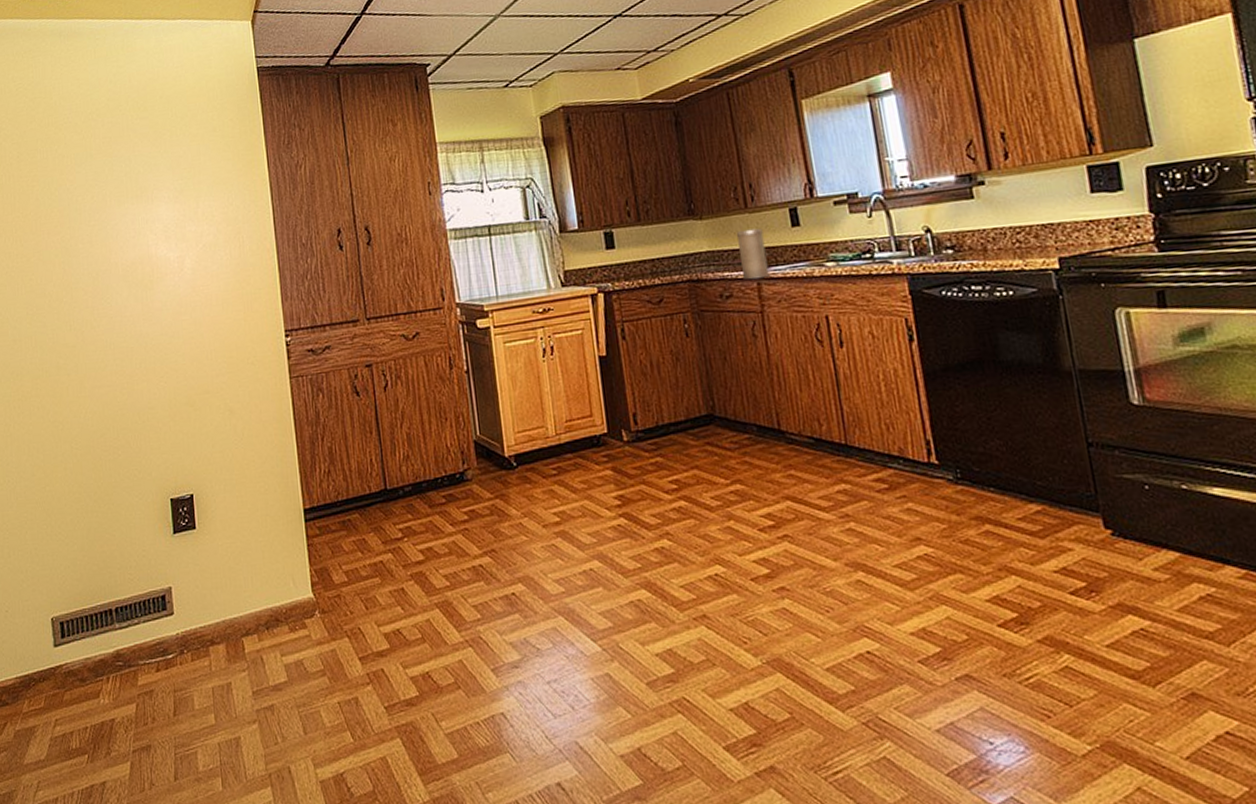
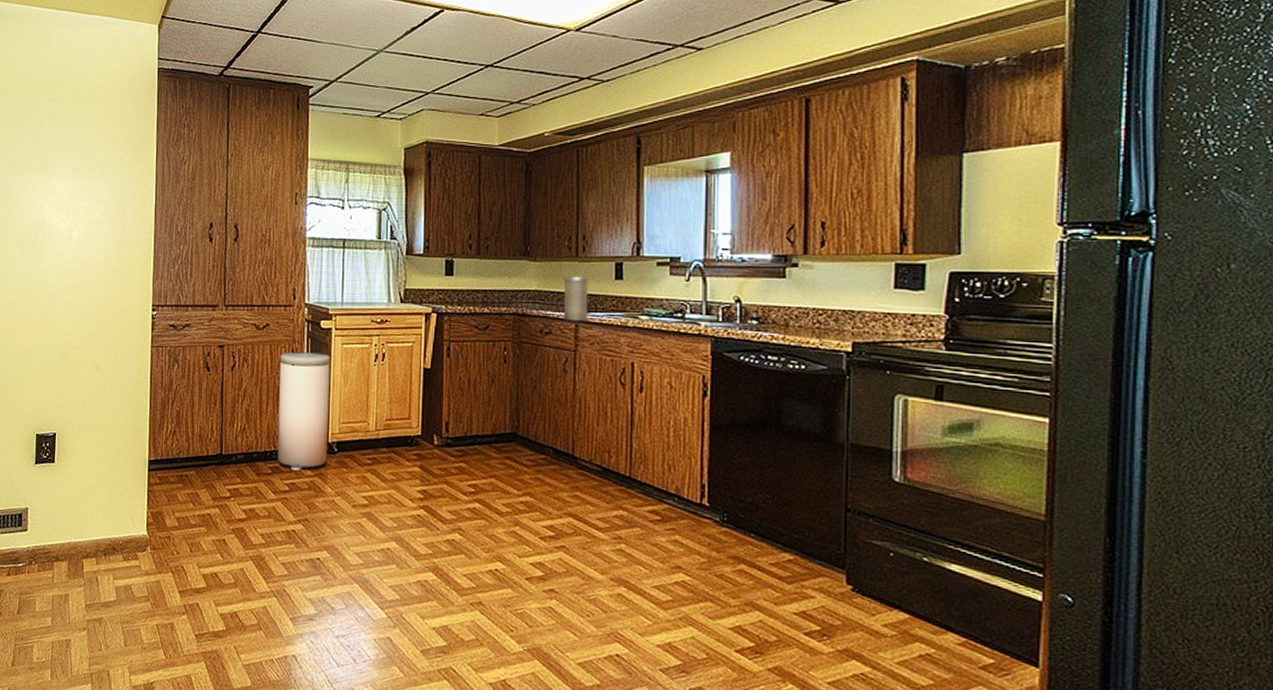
pedal bin: none [436,356,507,497] -> present [277,352,330,472]

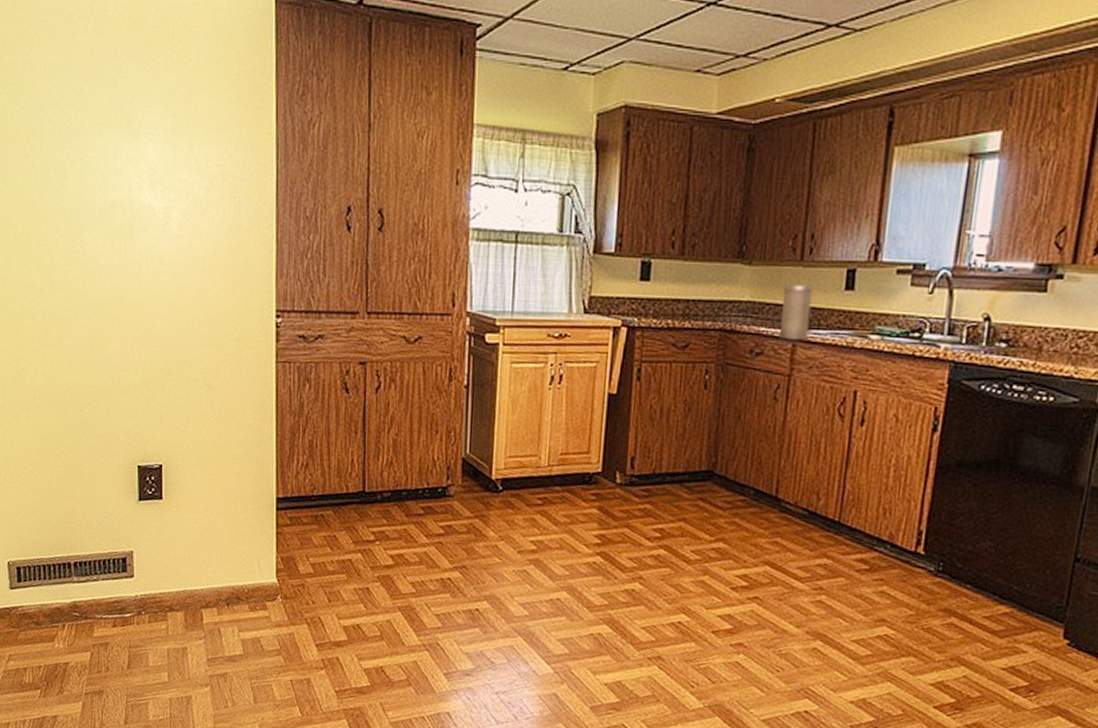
pedal bin: present [277,352,330,472] -> none [430,371,496,513]

